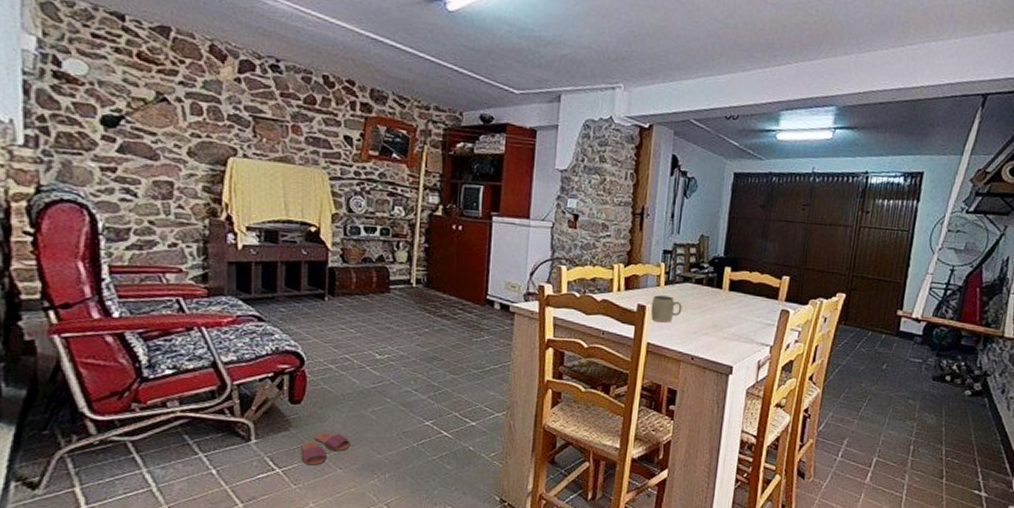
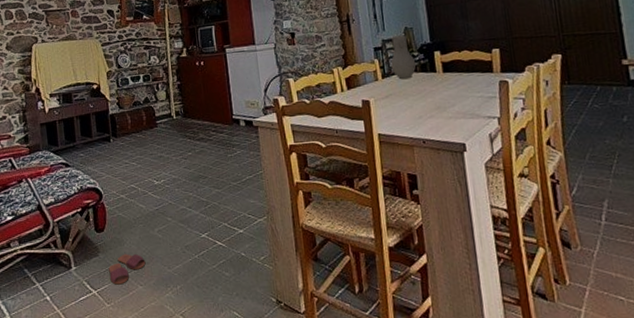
mug: present [650,295,682,323] -> none [373,88,404,114]
vase: none [677,242,704,291] -> present [390,35,417,80]

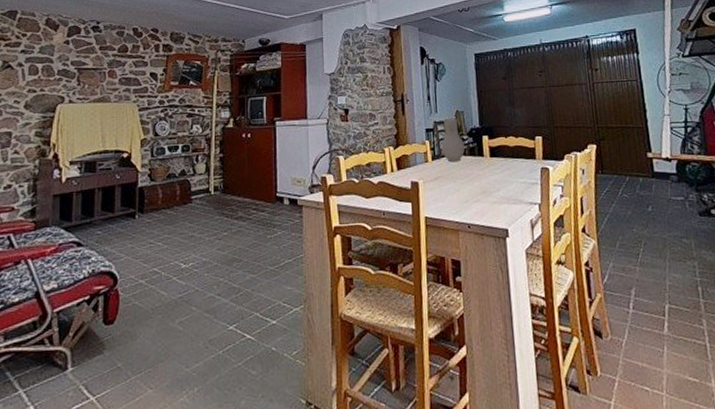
slippers: present [109,254,146,285] -> none [114,350,160,389]

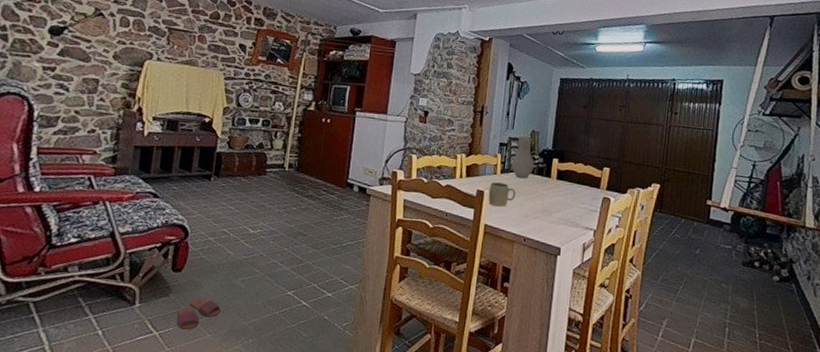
slippers: none [114,350,160,389] -> present [176,298,221,330]
mug: none [423,170,452,196] -> present [488,182,516,207]

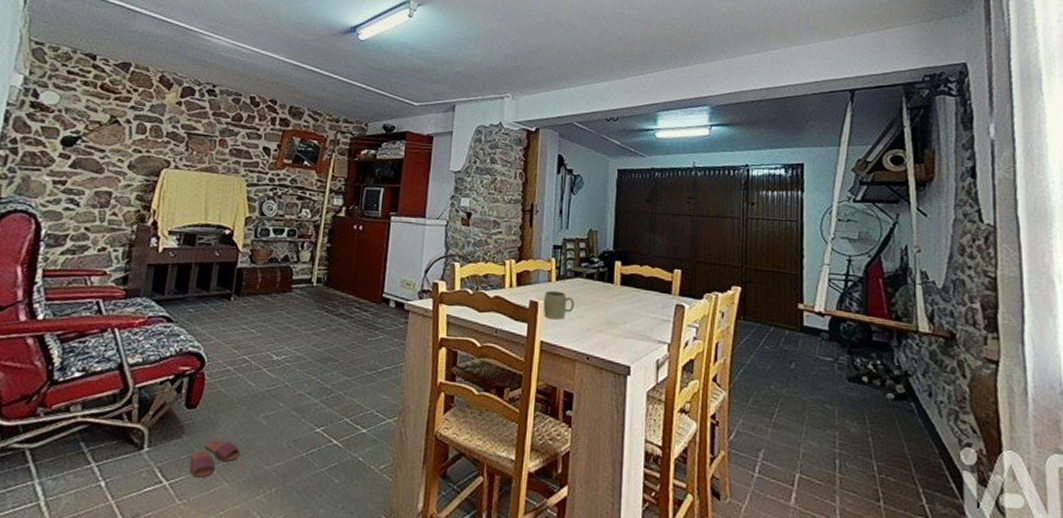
vase: present [511,136,535,179] -> none [568,236,595,286]

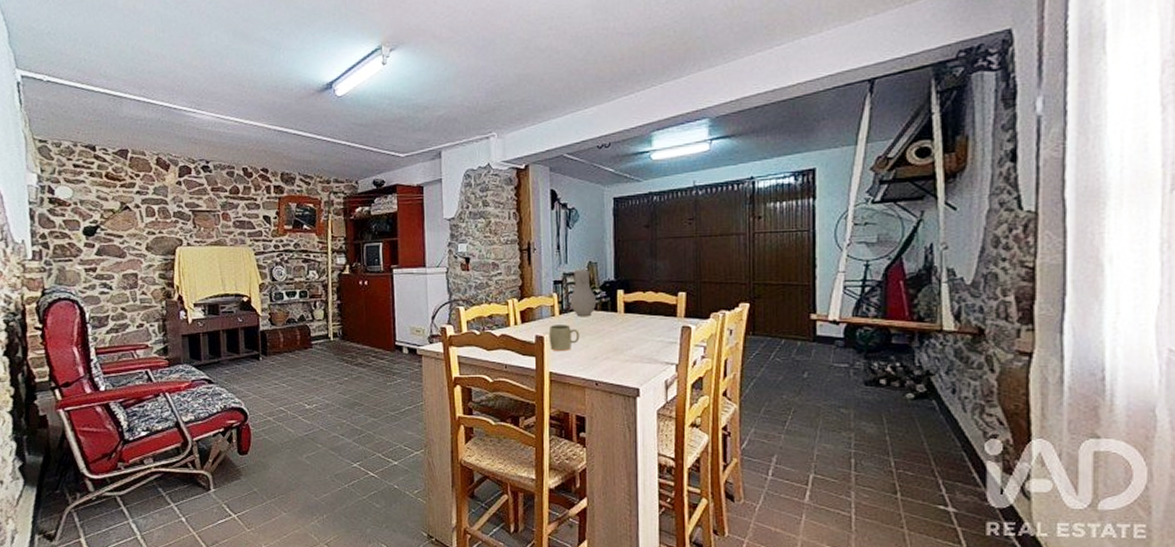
slippers: present [189,439,240,478] -> none [251,479,291,510]
vase: none [568,236,595,286] -> present [570,270,597,317]

